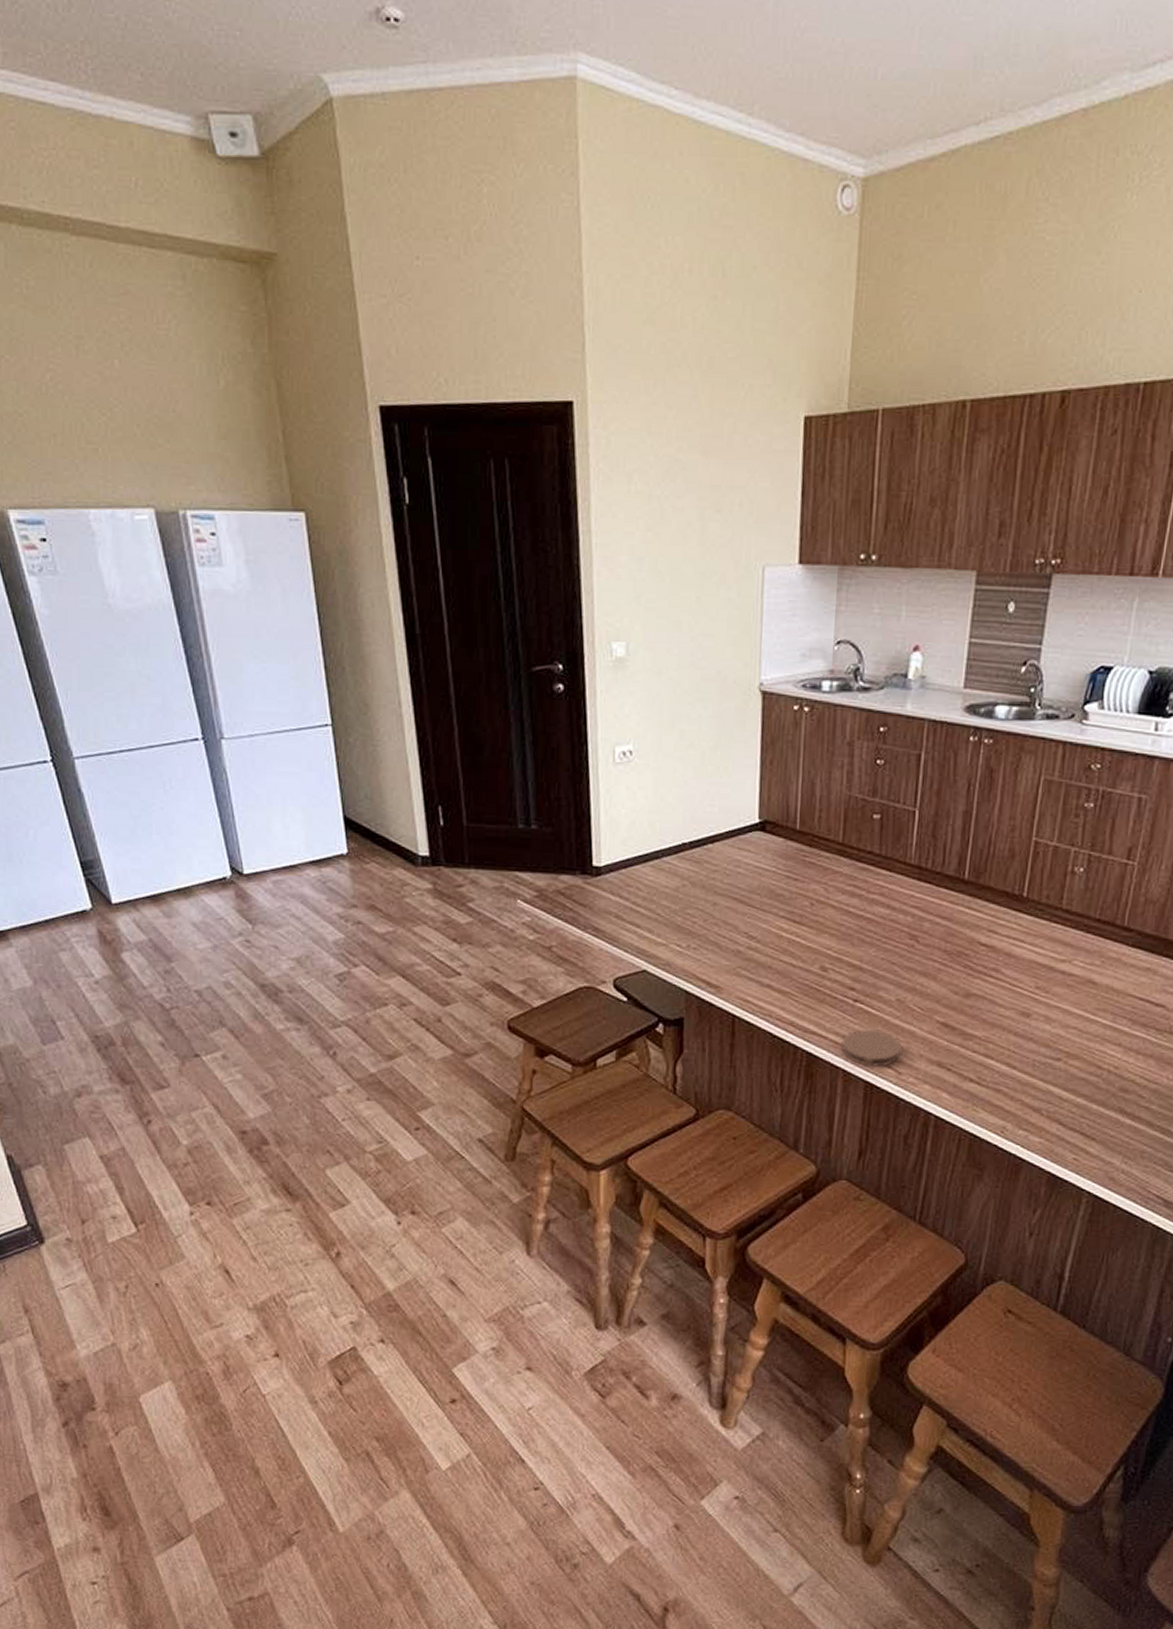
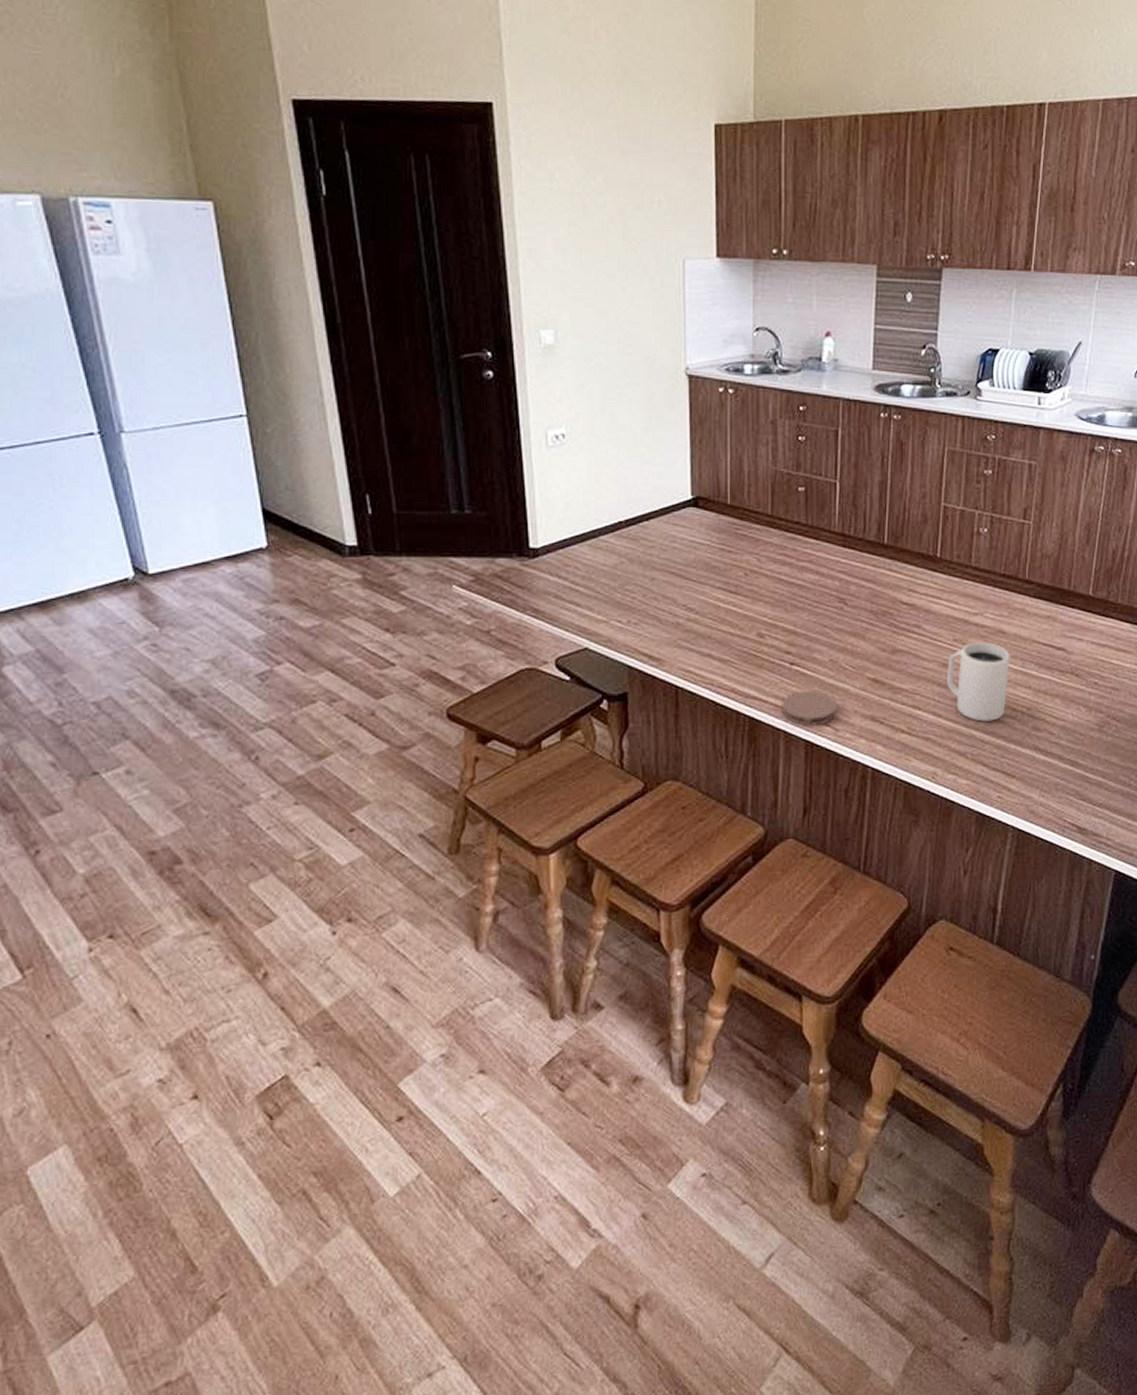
mug: none [1025,991,1101,1079] -> present [947,642,1011,723]

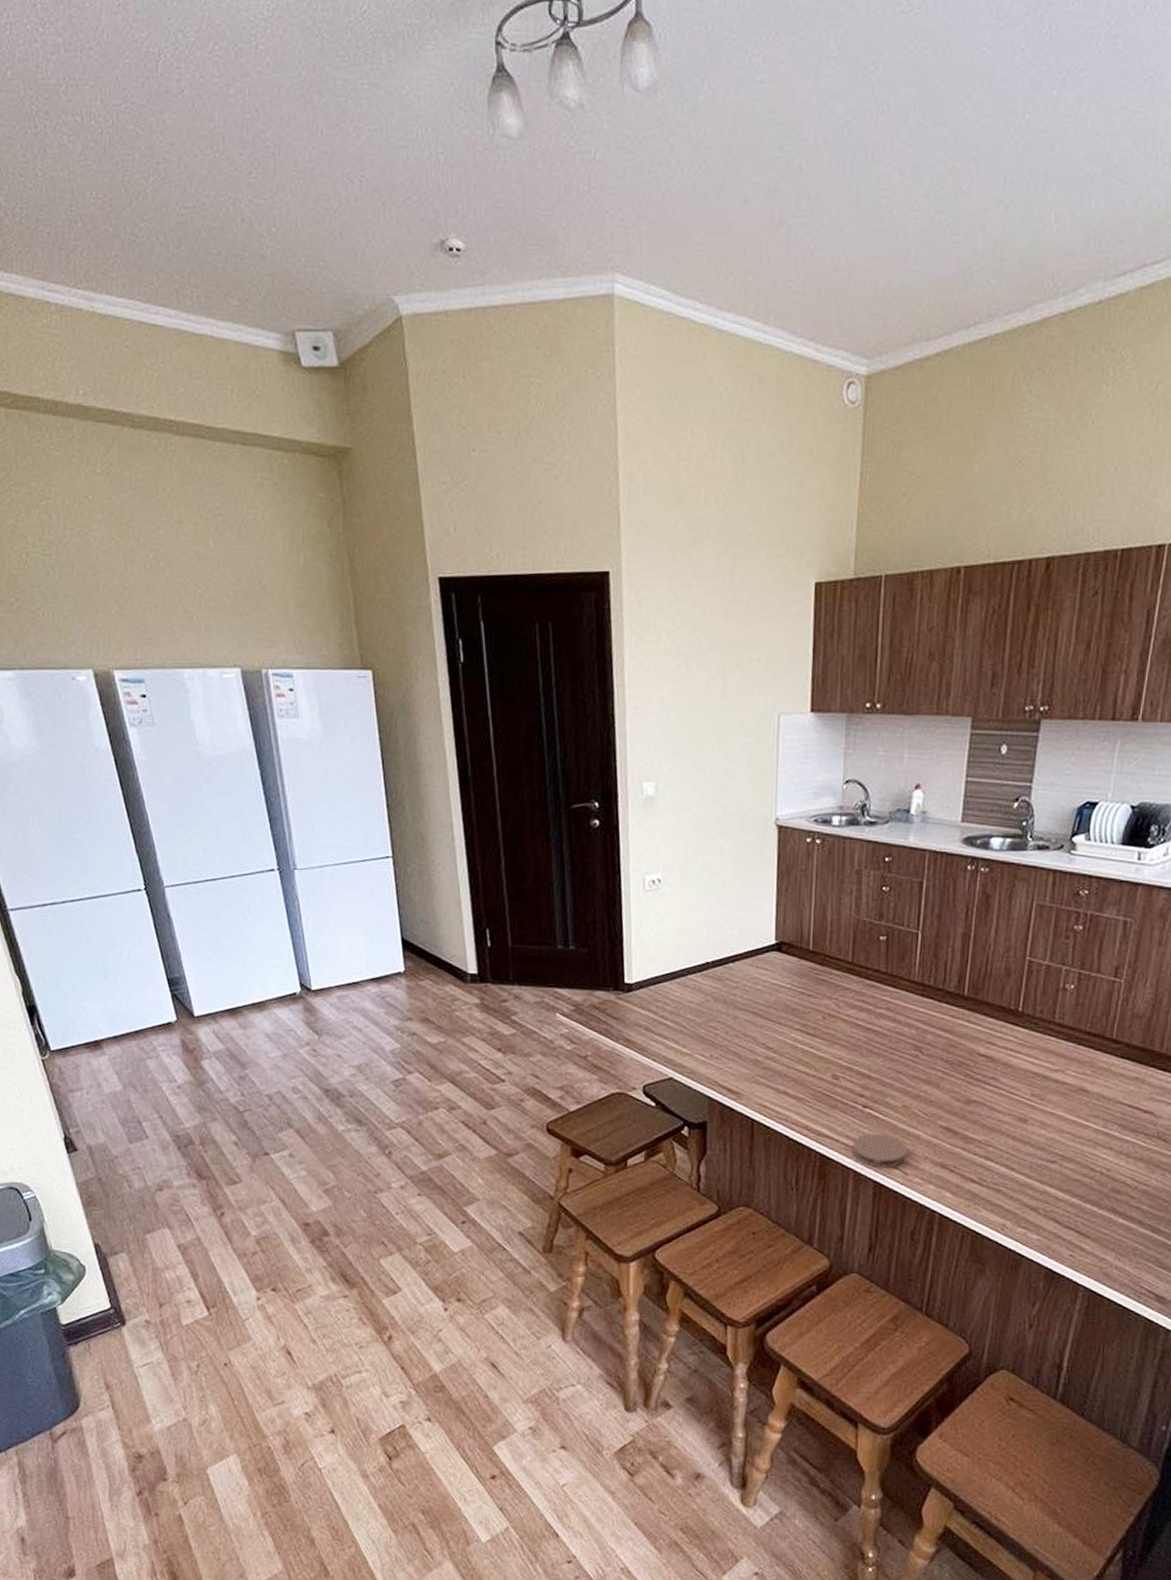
mug: present [947,642,1011,723] -> none [1022,1098,1093,1180]

